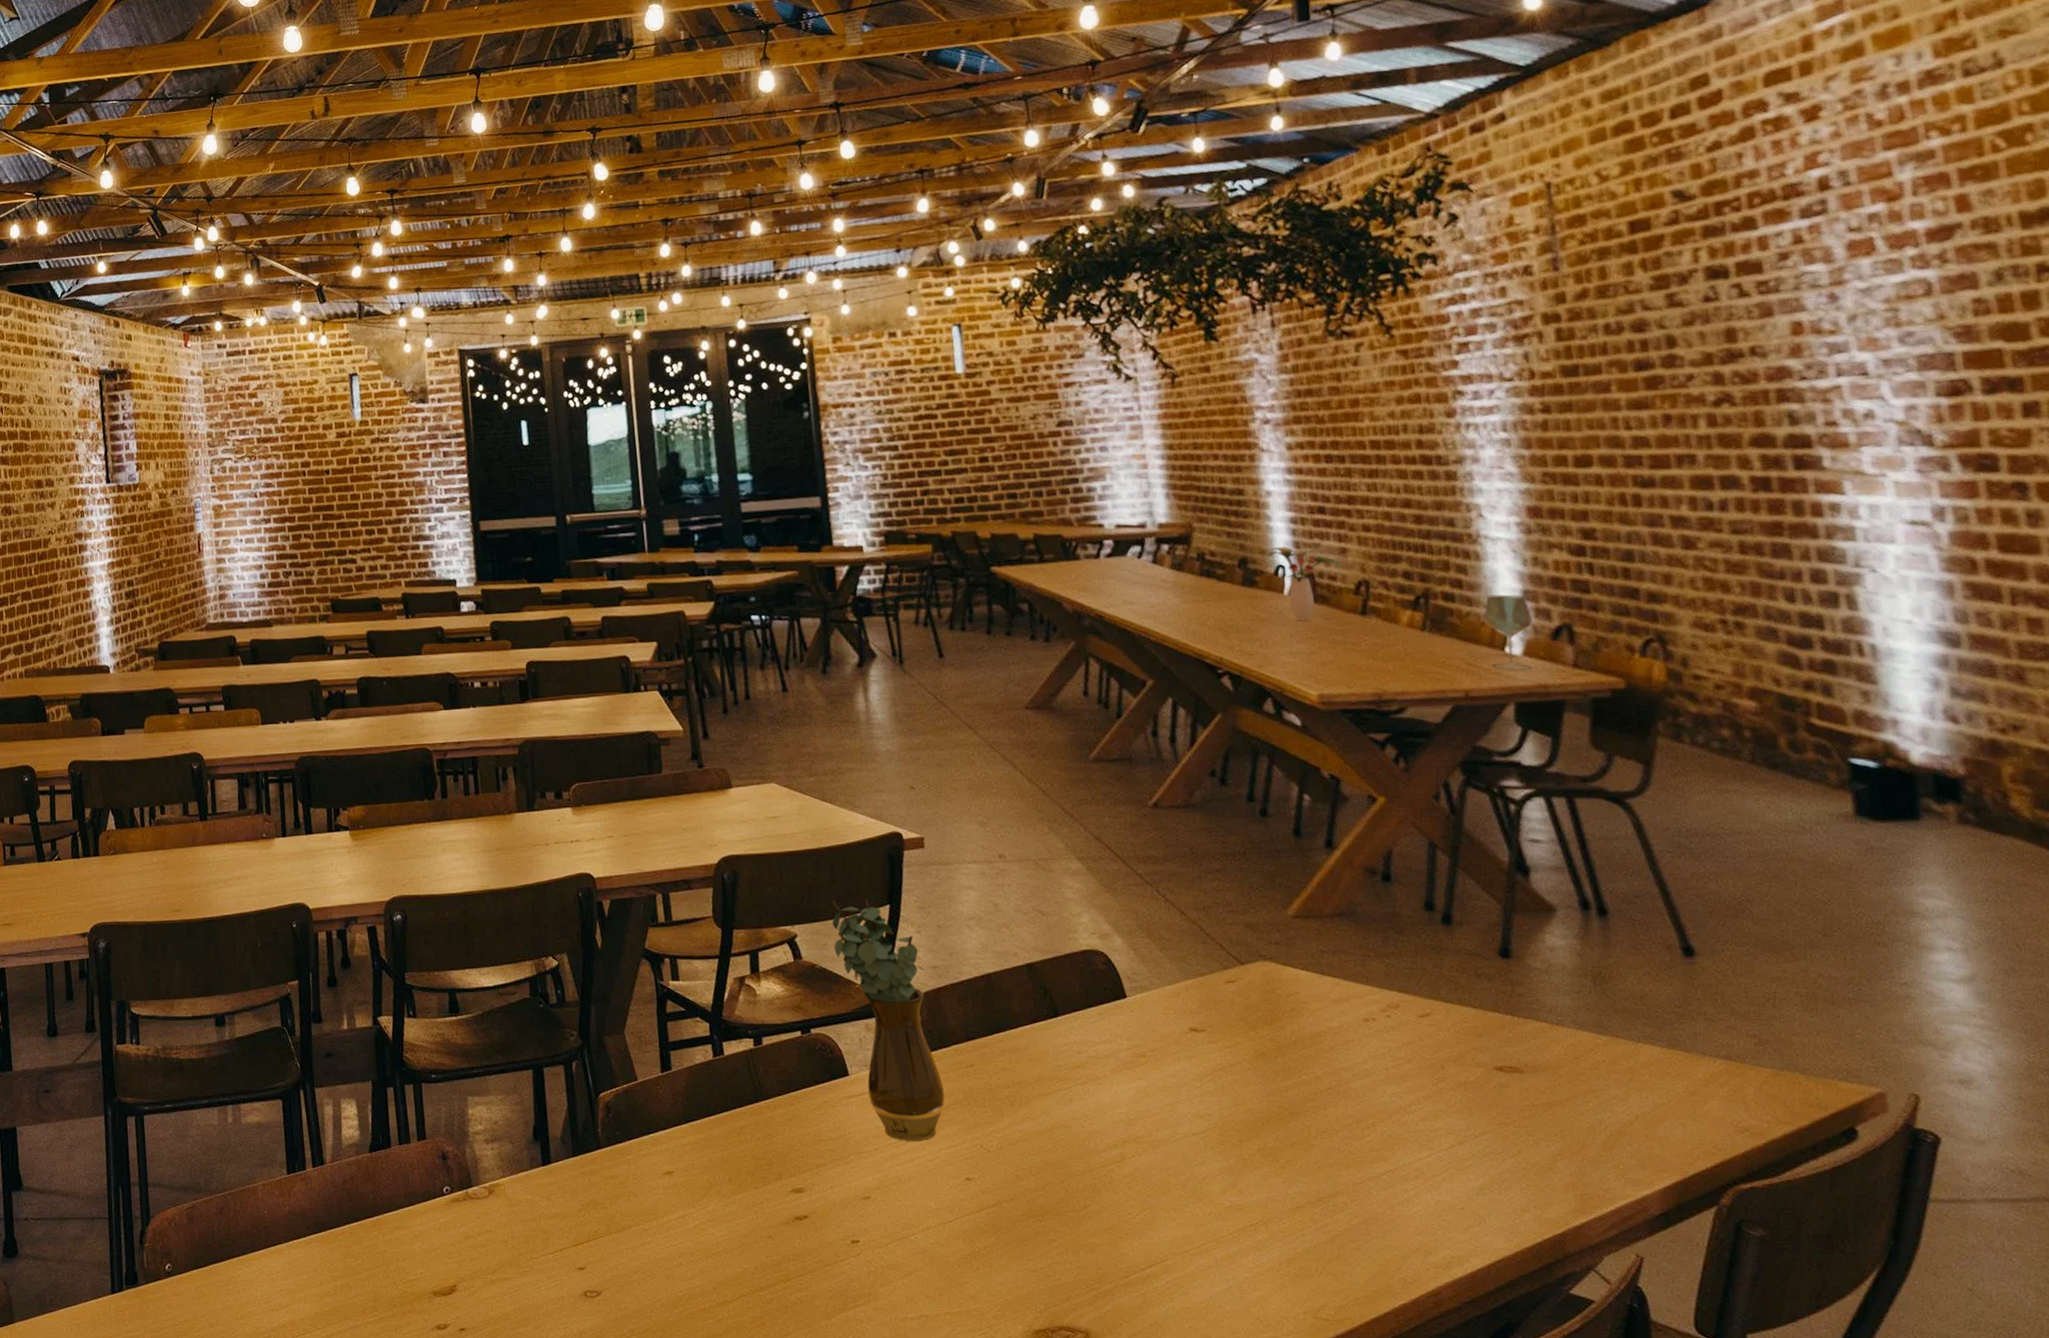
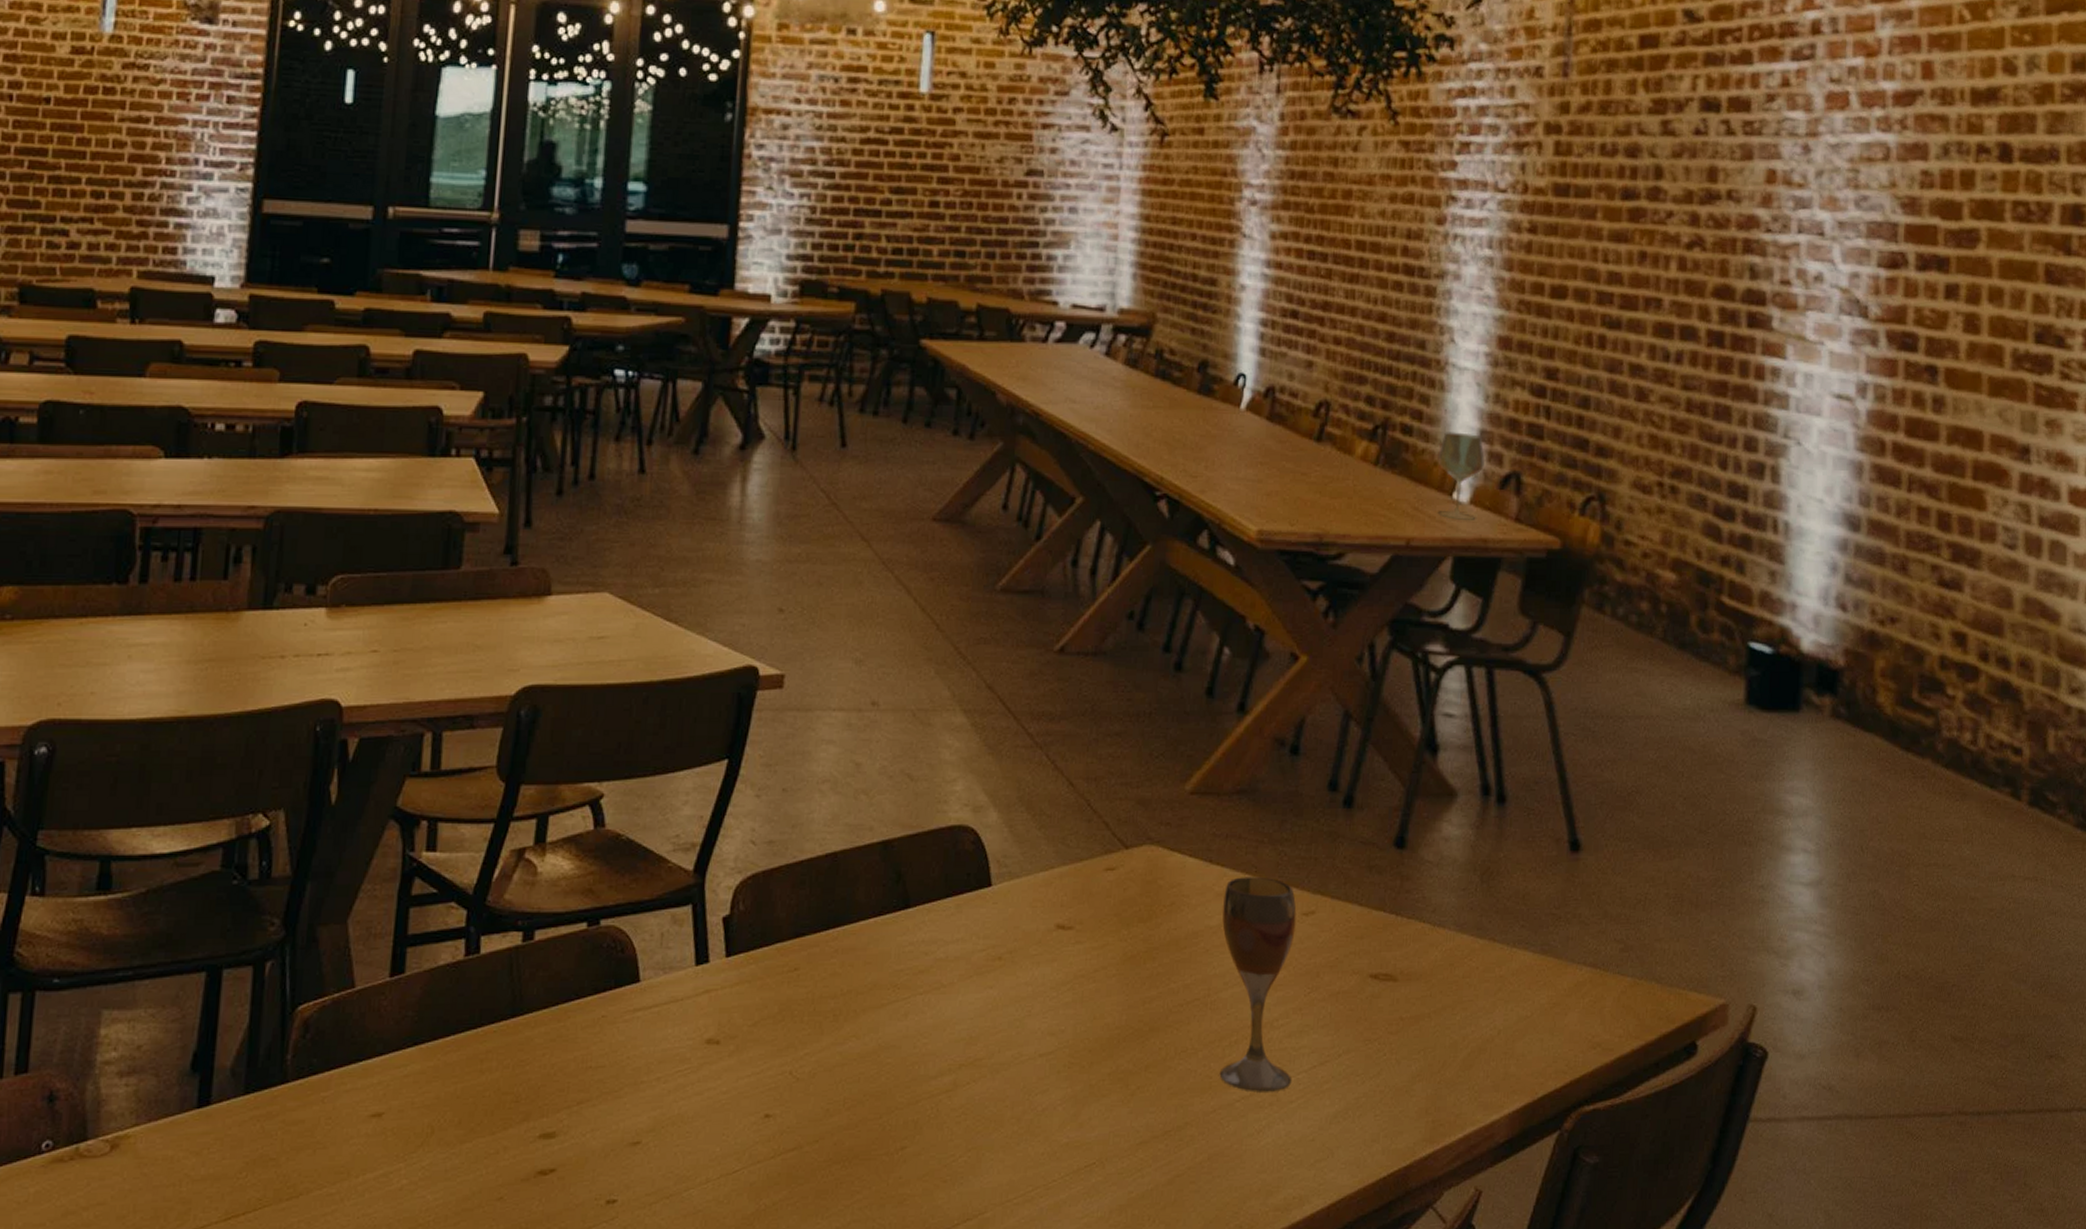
vase: present [831,899,945,1141] -> none [648,751,757,1068]
flower arrangement: present [1268,546,1343,621] -> none [1232,351,1306,442]
cup: none [1339,985,1434,1168] -> present [1219,876,1297,1094]

